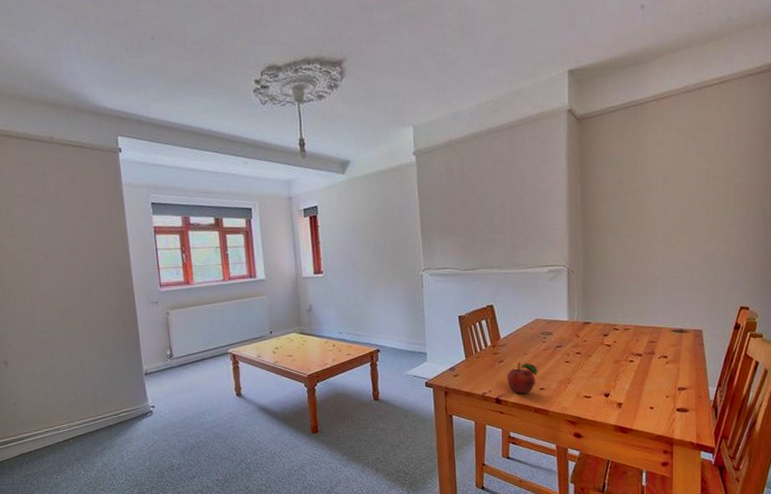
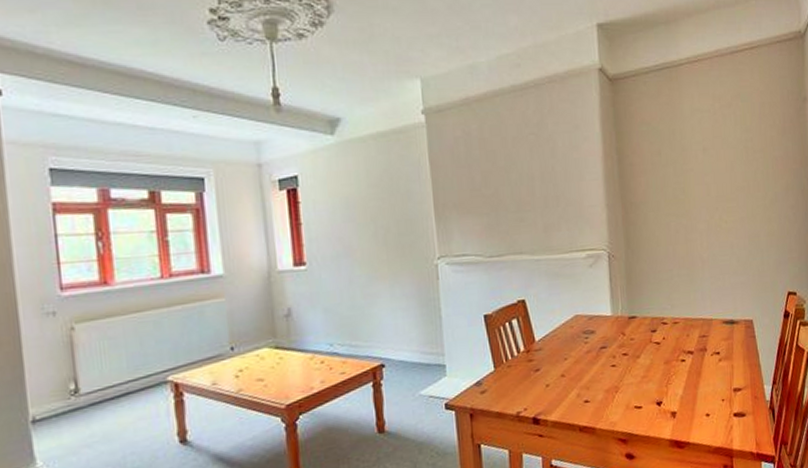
fruit: present [507,362,538,394] -> none [545,369,581,410]

